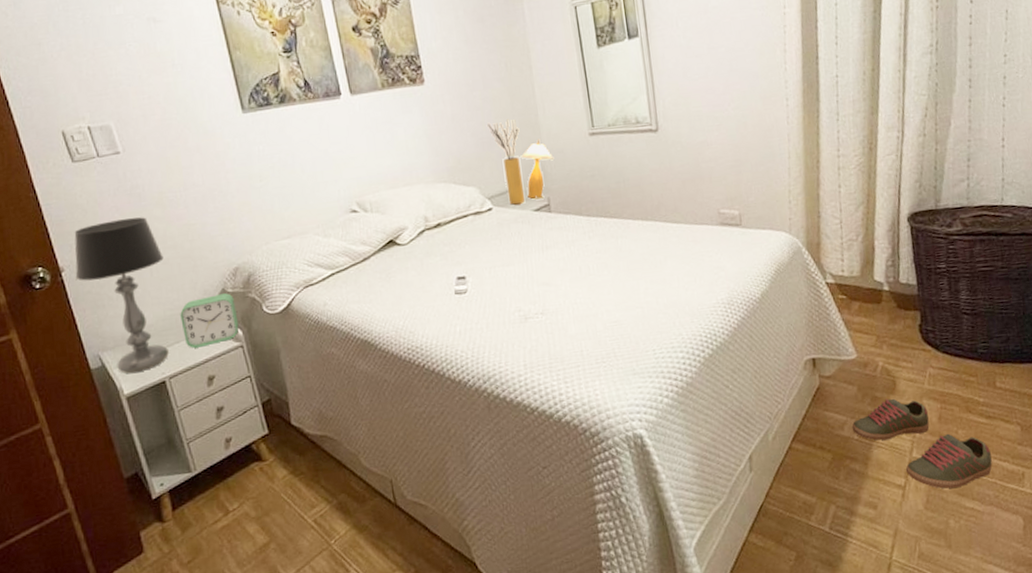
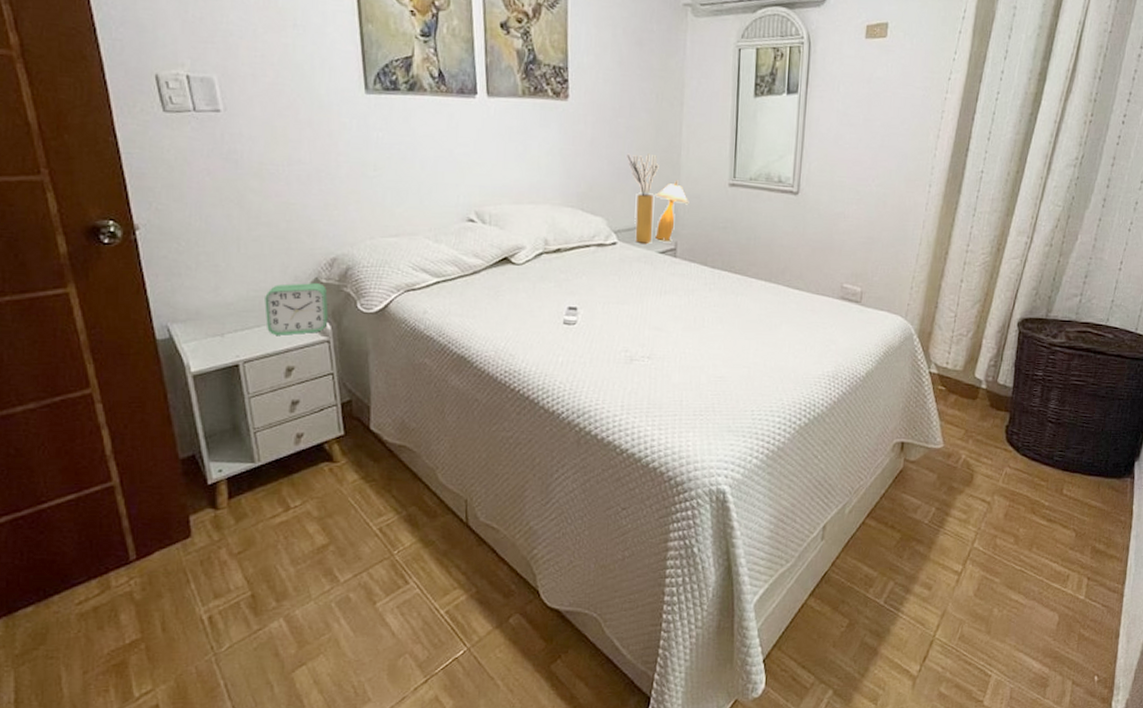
table lamp: present [74,217,169,374] -> none [151,184,255,352]
shoe: present [851,398,993,489] -> none [924,490,1044,581]

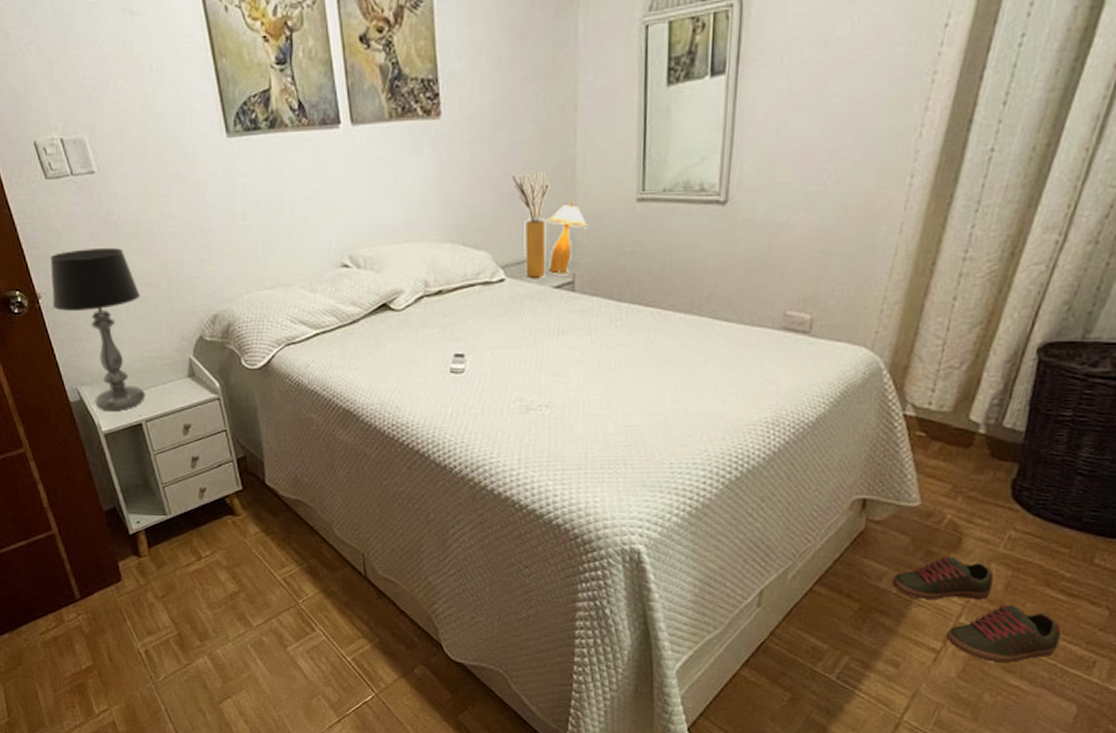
table lamp: none [151,184,255,352] -> present [50,248,145,412]
alarm clock: present [265,283,329,335] -> none [157,341,216,394]
shoe: none [924,490,1044,581] -> present [892,556,1061,663]

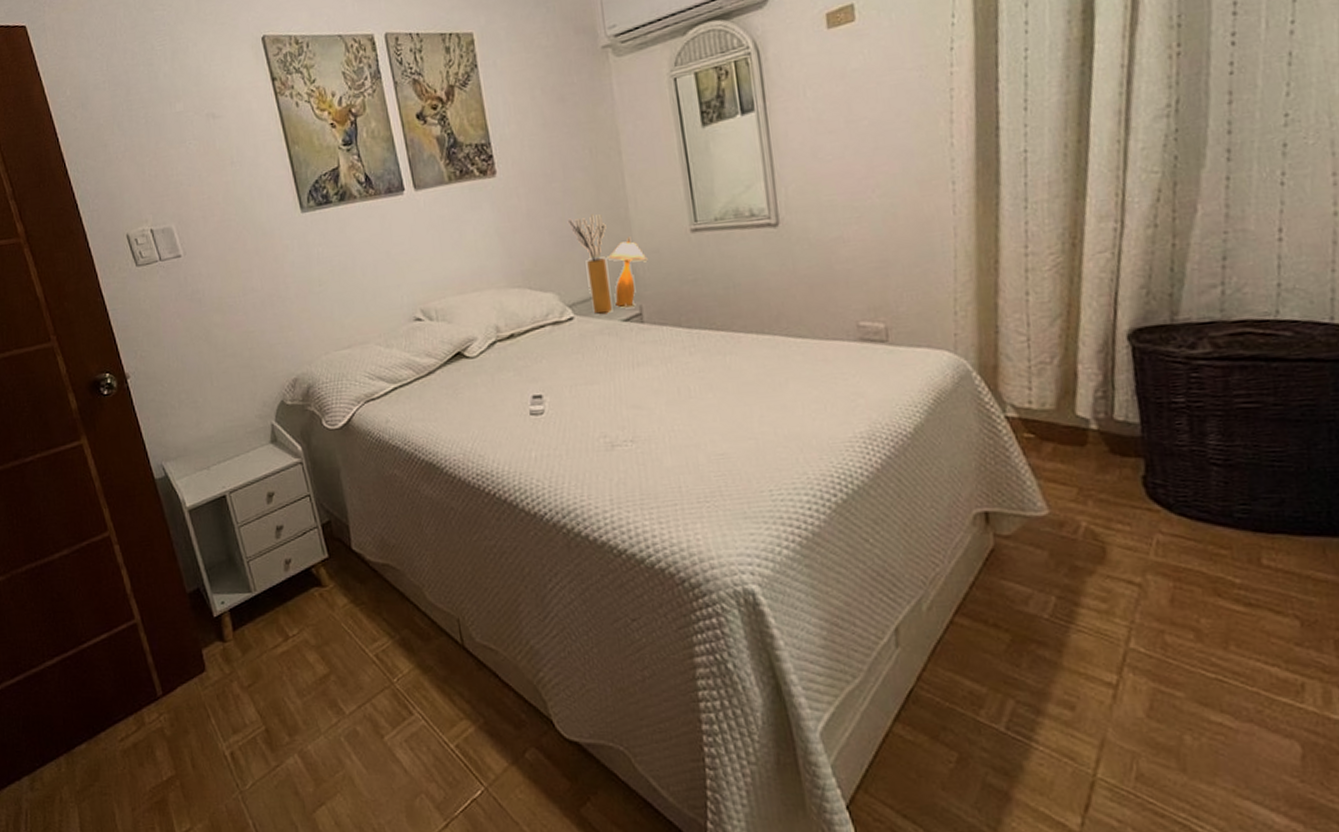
table lamp: present [50,248,145,412] -> none [138,323,229,486]
shoe: present [892,556,1061,663] -> none [1039,570,1254,695]

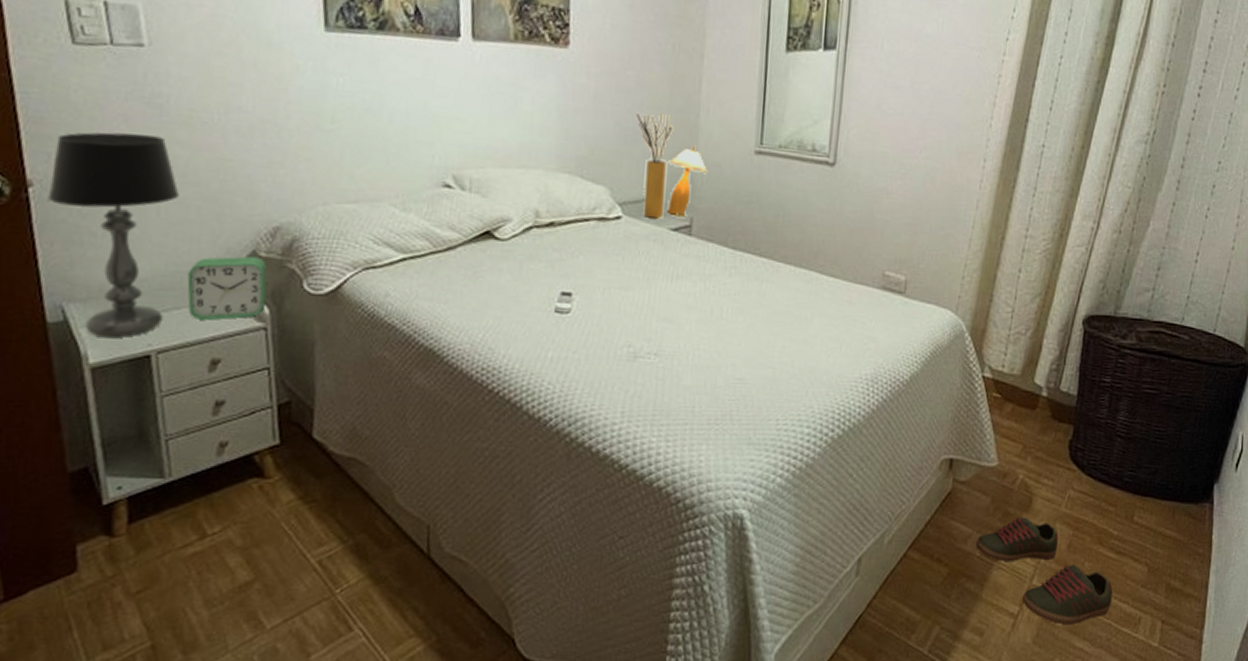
table lamp: none [138,323,229,486] -> present [47,132,179,339]
alarm clock: none [240,406,298,462] -> present [187,256,268,320]
shoe: none [1039,570,1254,695] -> present [976,517,1113,625]

